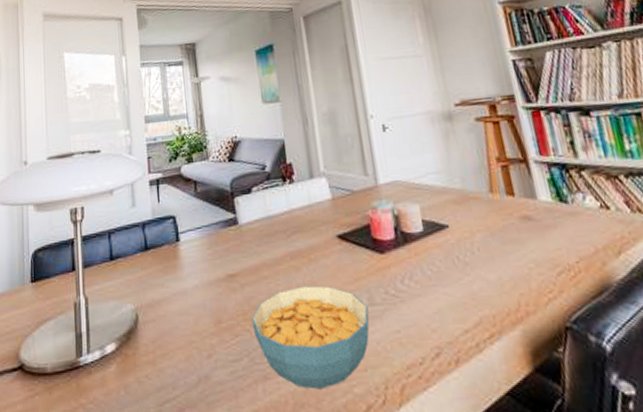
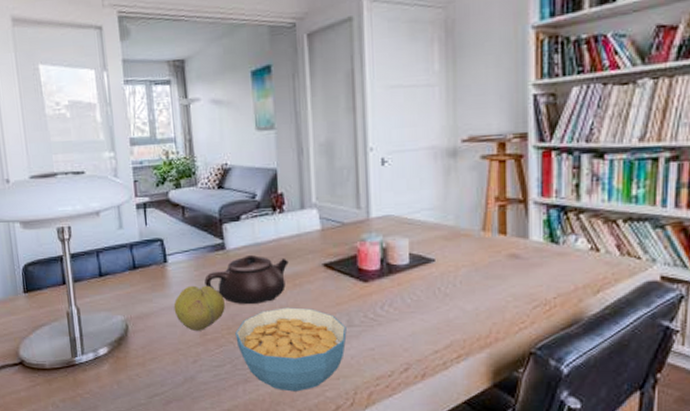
fruit: none [186,264,240,318] -> present [173,285,225,331]
teapot: none [218,229,302,286] -> present [204,255,289,305]

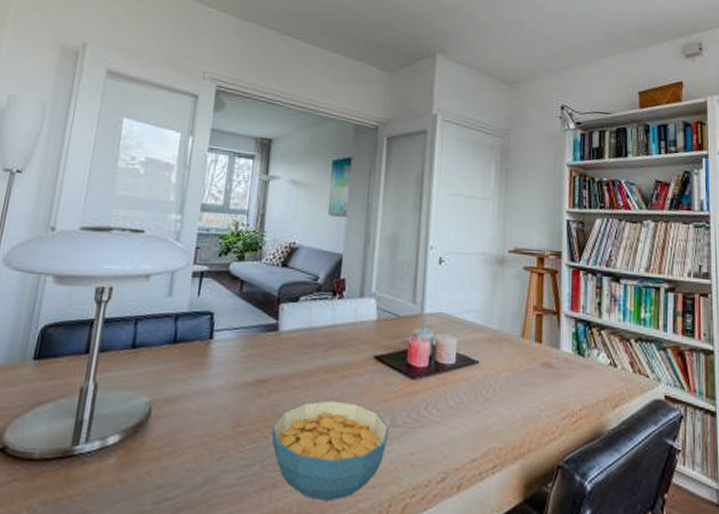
fruit: present [173,285,225,331] -> none [209,367,267,421]
teapot: present [204,255,289,305] -> none [249,340,341,395]

